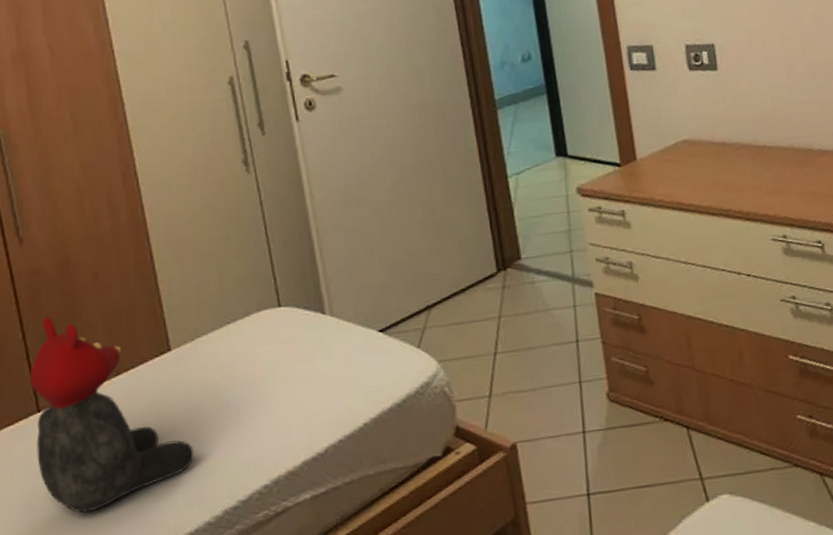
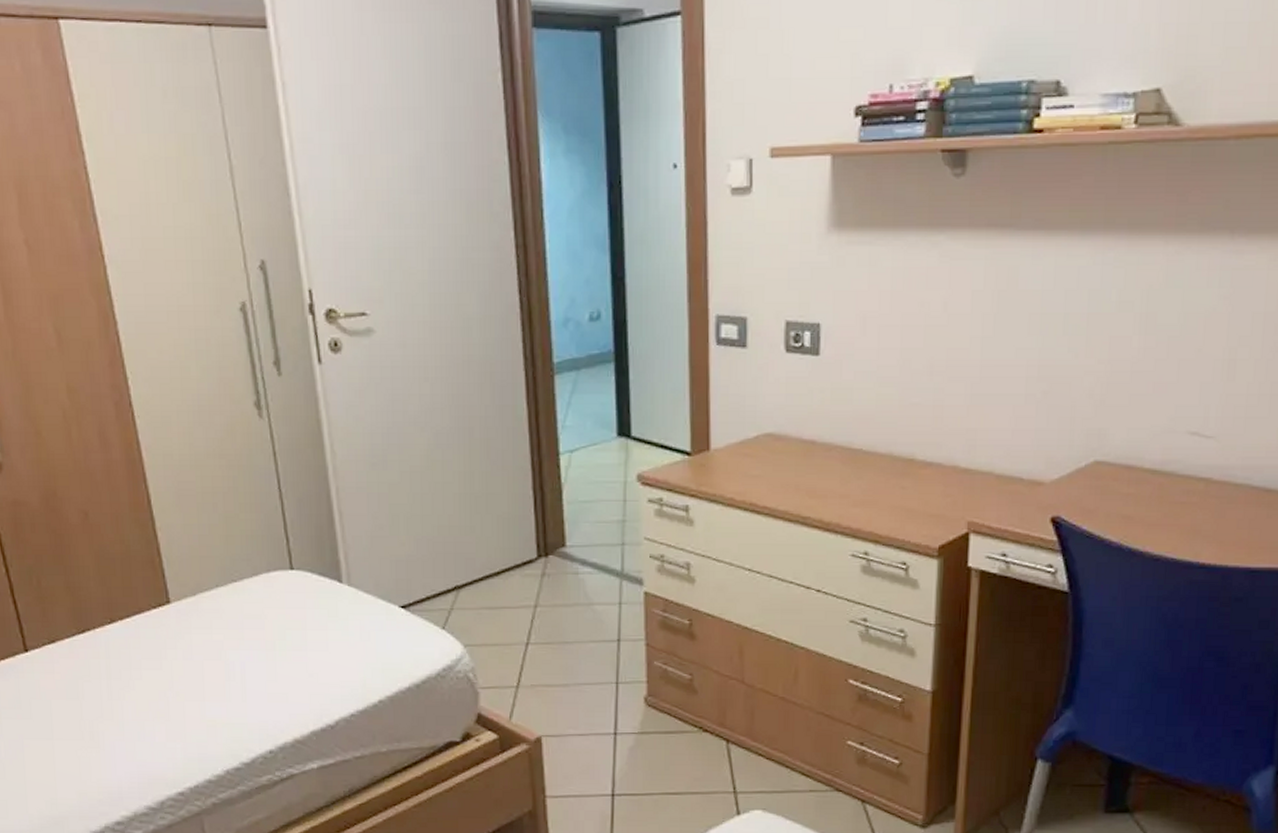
teddy bear: present [30,317,195,513] -> none [15,553,195,757]

